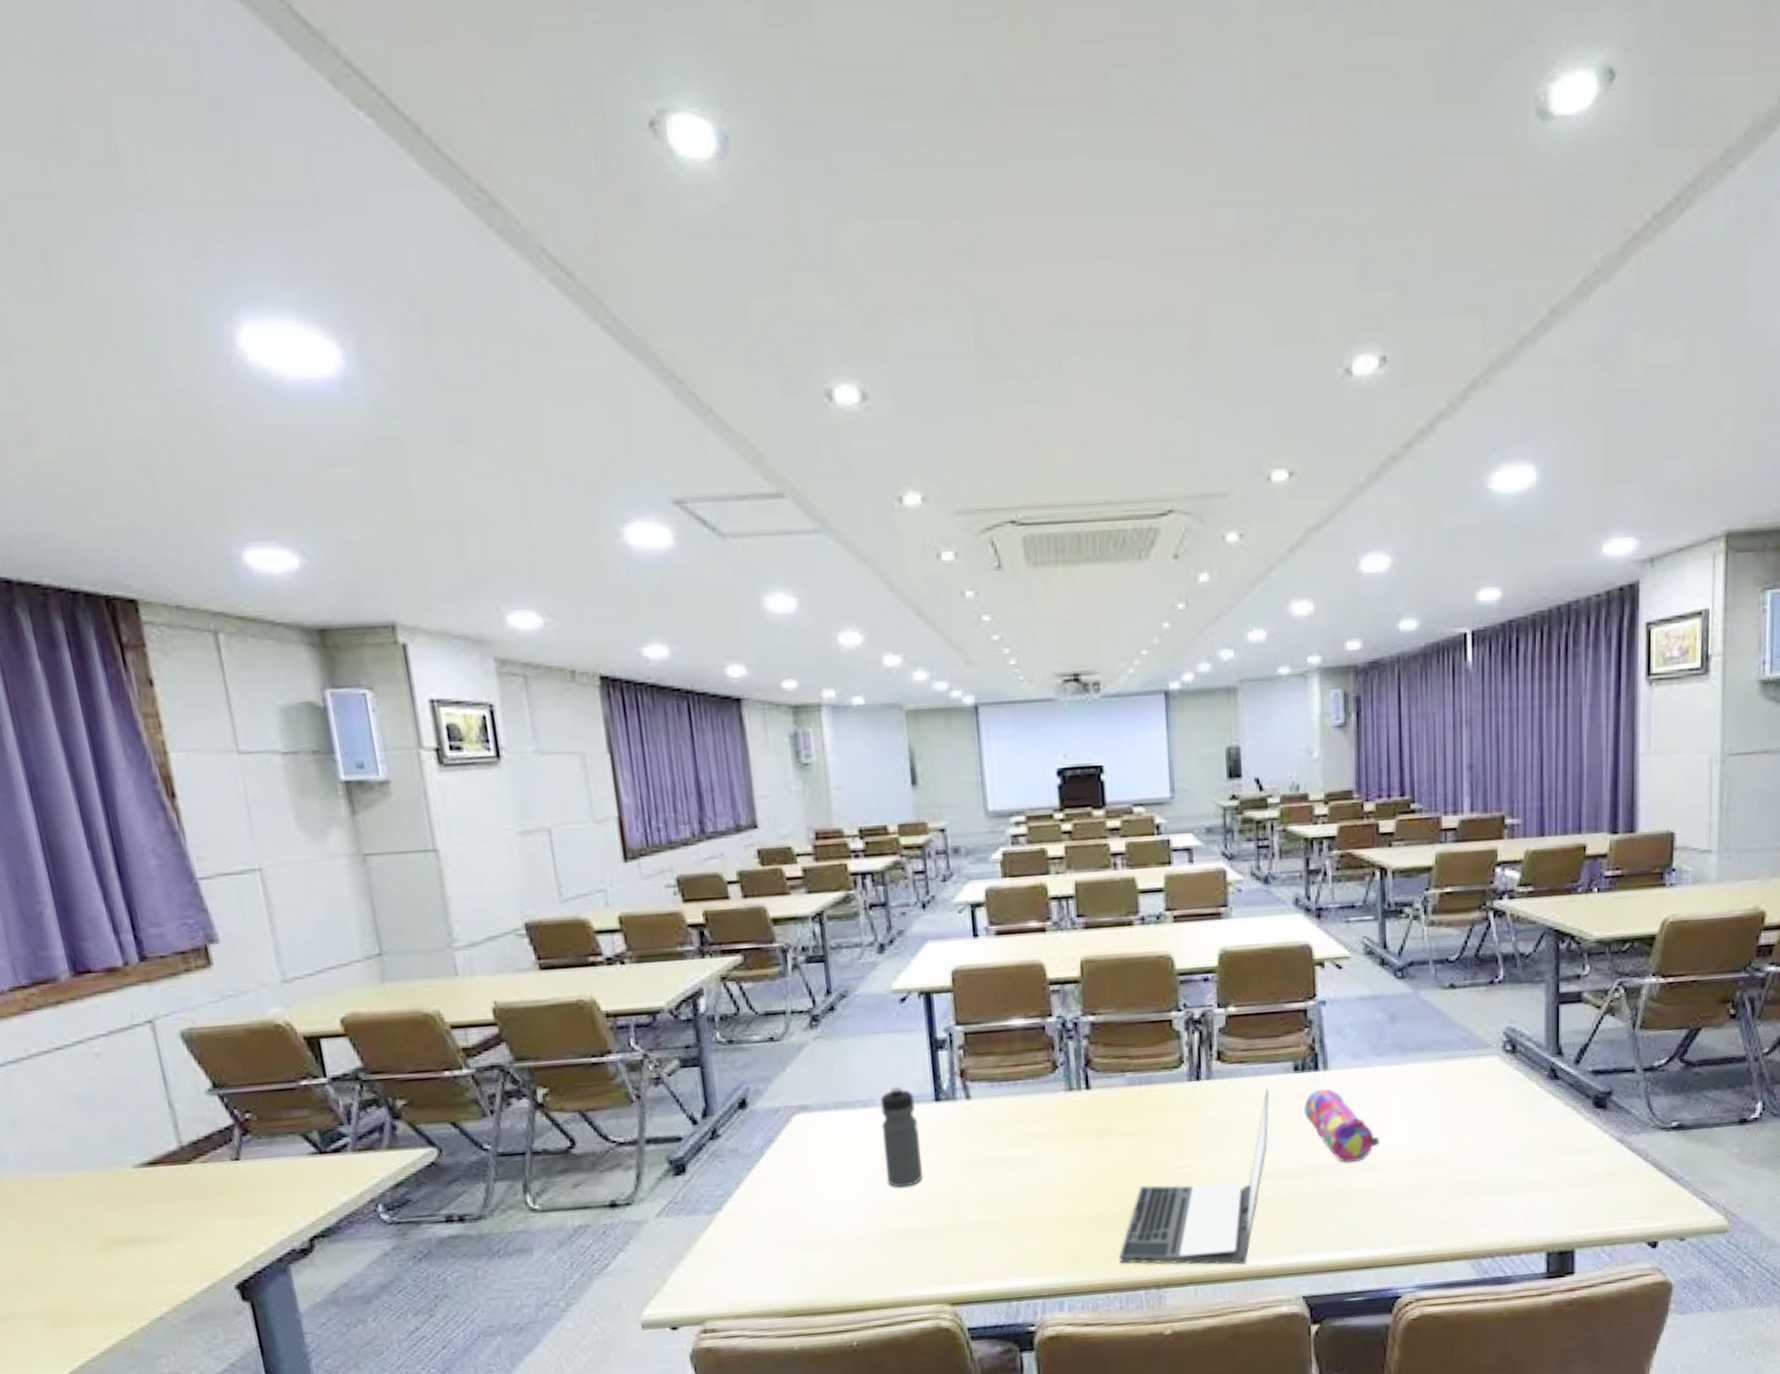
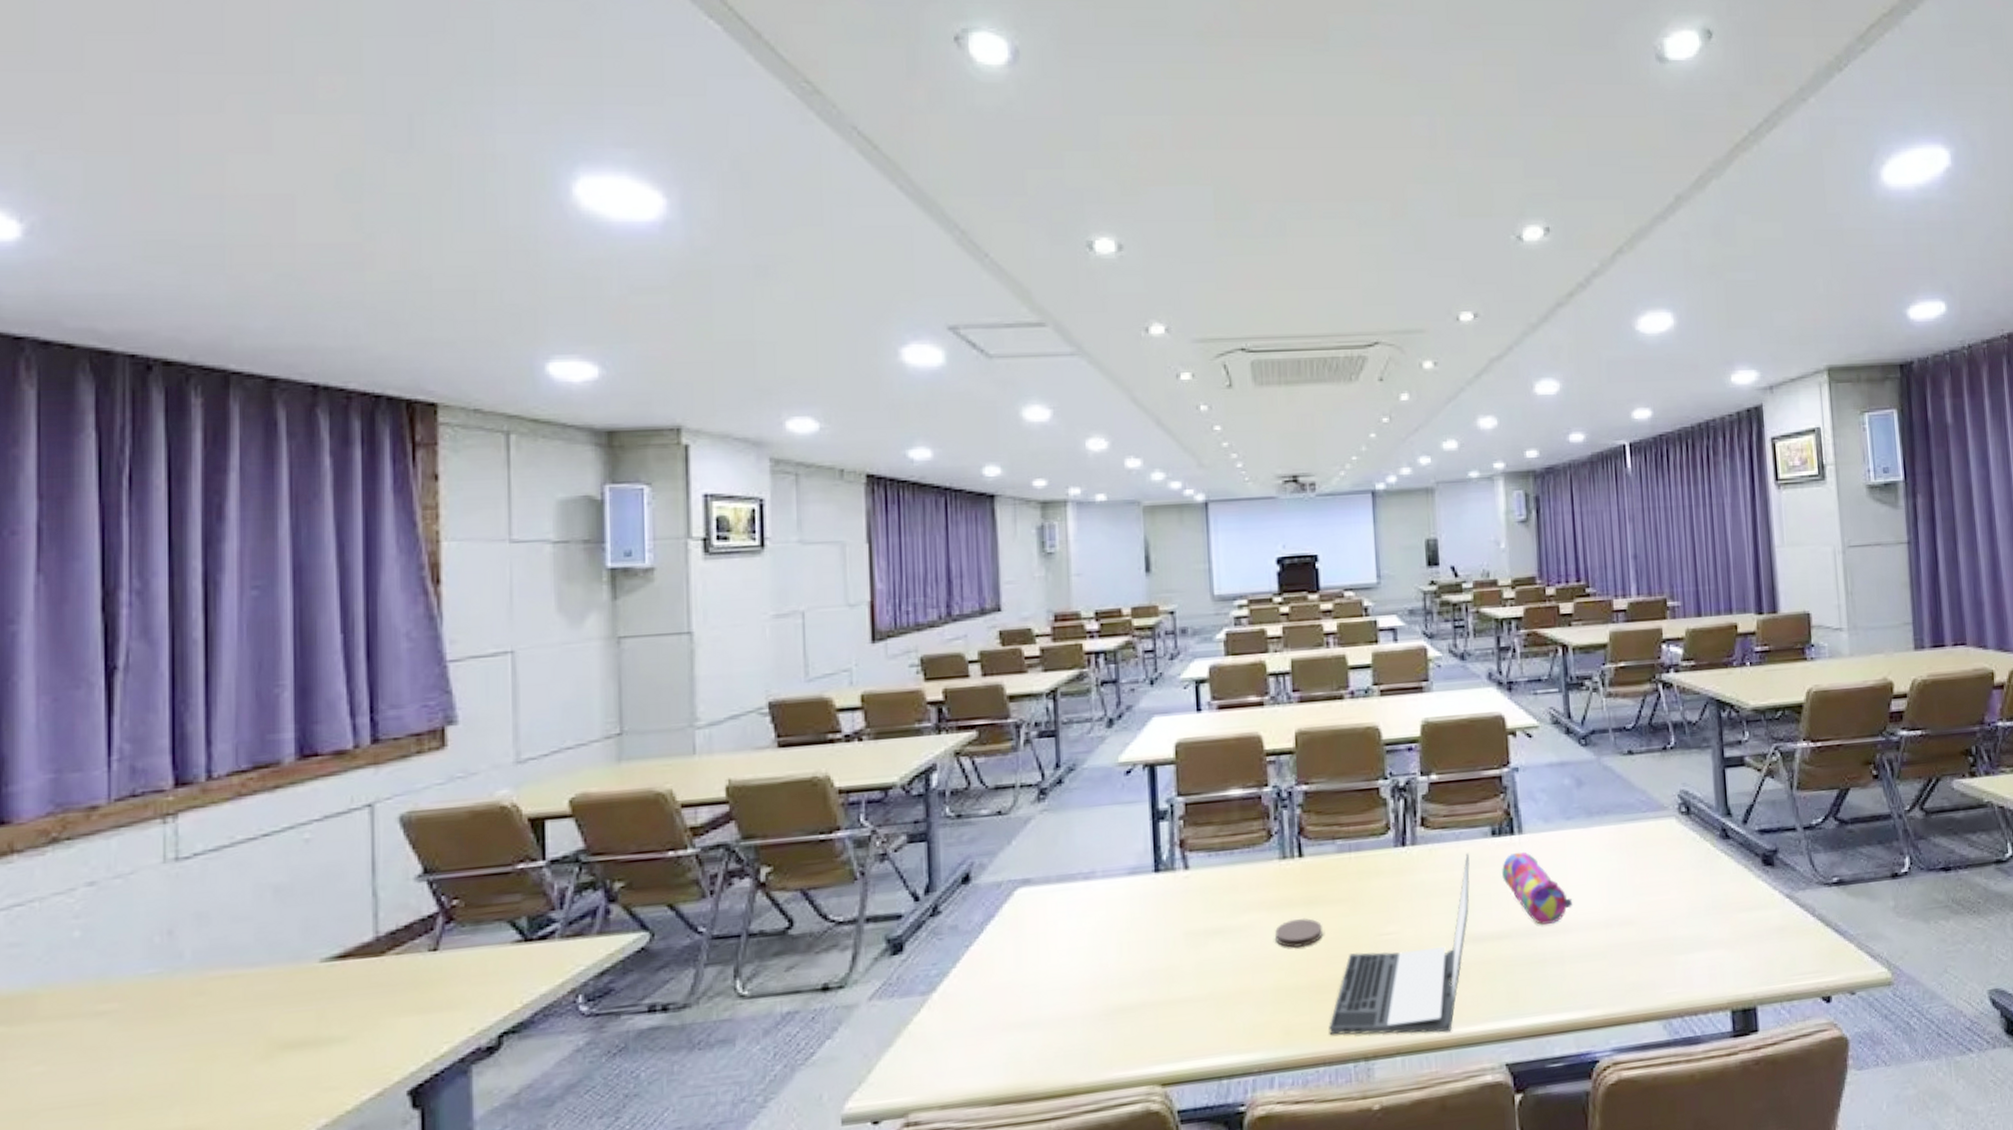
water bottle: present [880,1085,924,1188] -> none [1101,857,1140,962]
coaster: none [1062,1149,1112,1180] -> present [1275,917,1323,949]

